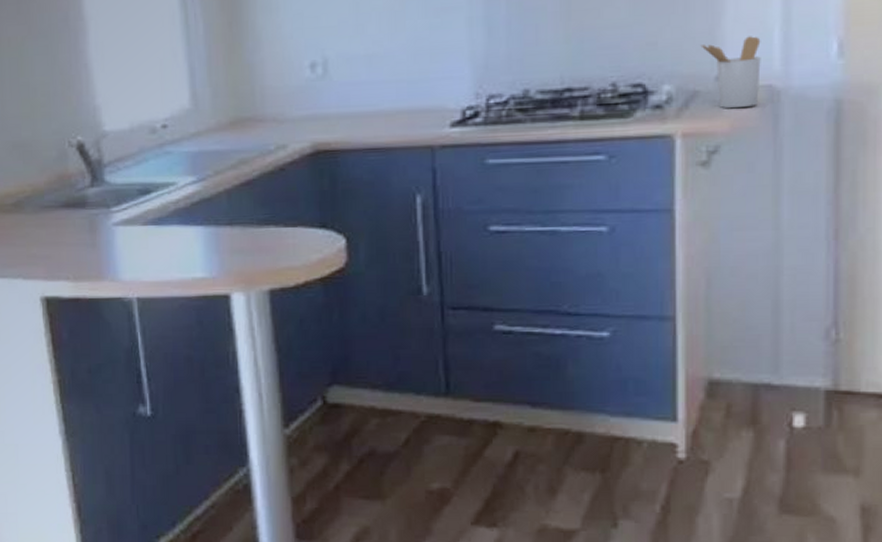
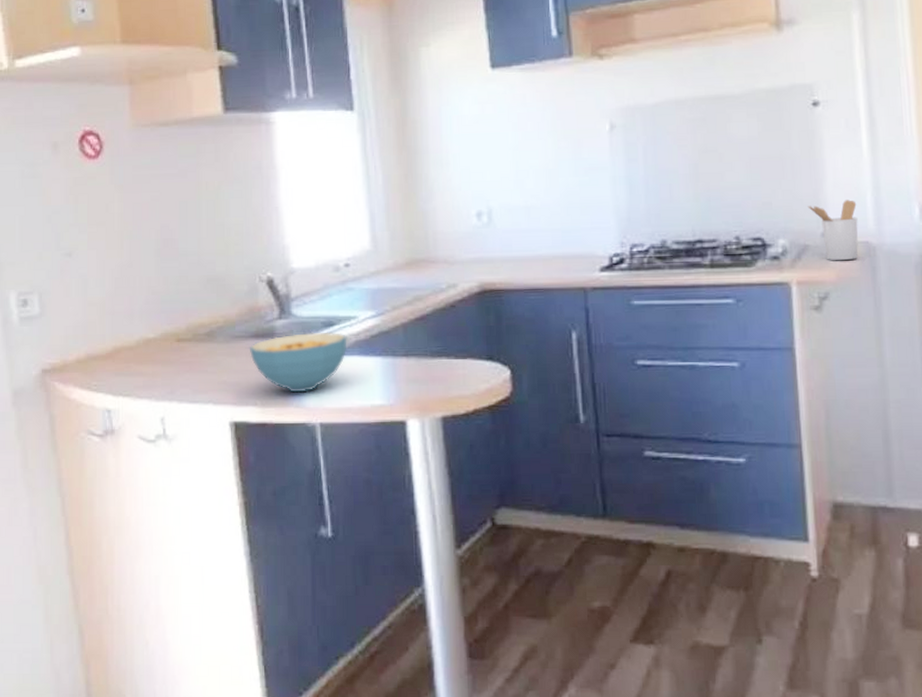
cereal bowl: none [59,200,166,266] -> present [249,332,348,393]

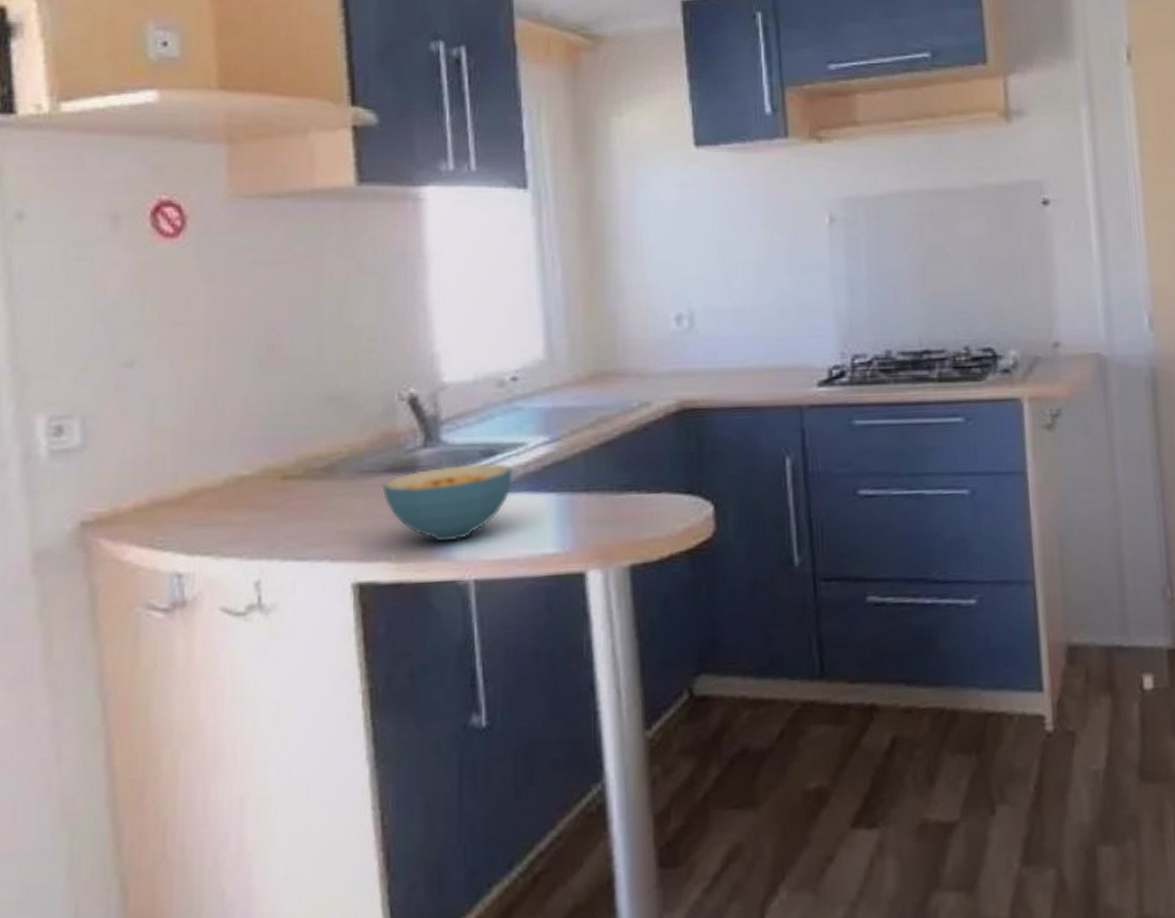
utensil holder: present [807,200,859,261] -> none [1038,307,1090,375]

